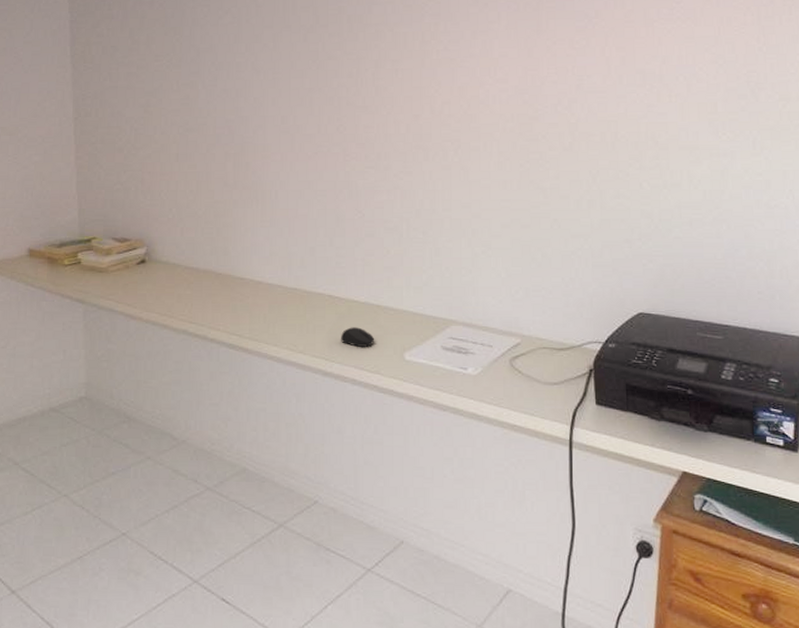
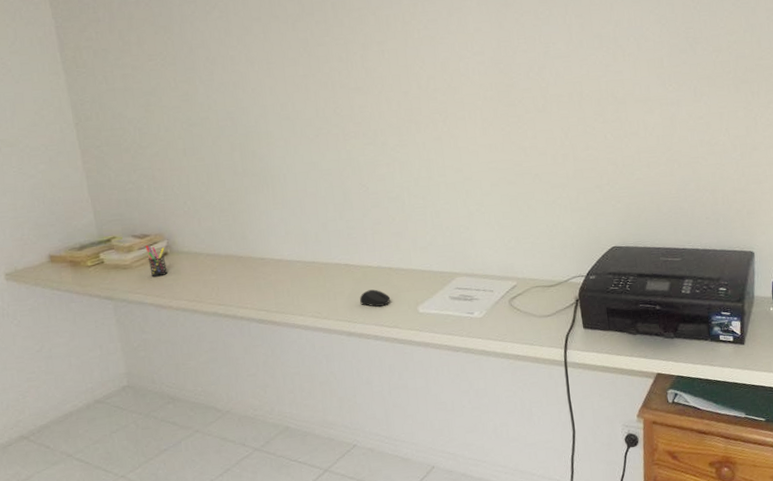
pen holder: none [124,249,143,285] -> present [145,245,167,277]

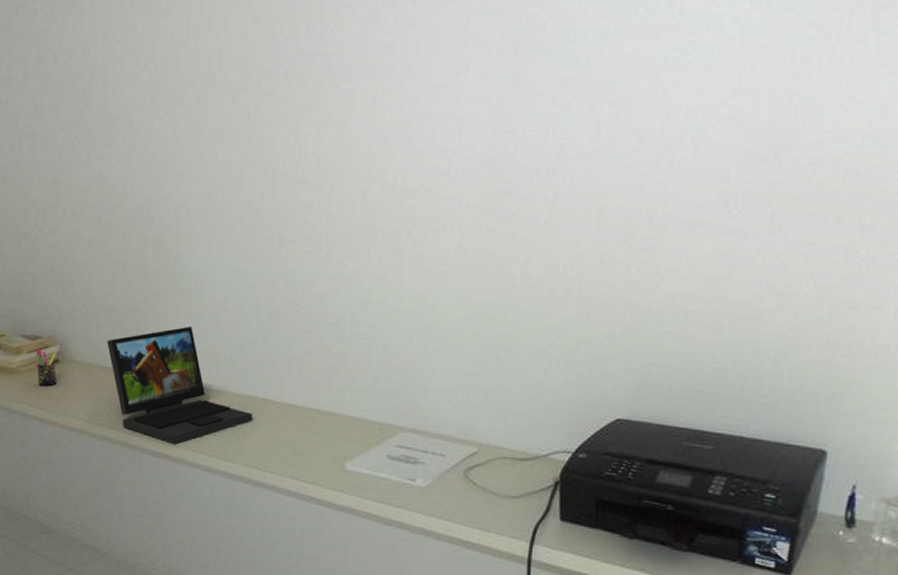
laptop: none [208,212,339,312] -> present [107,325,253,445]
computer mouse: present [360,289,391,307] -> none [275,434,313,456]

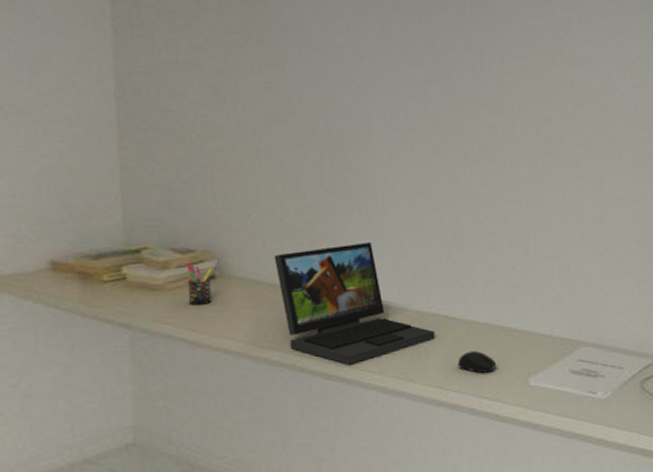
computer mouse: none [275,434,313,456] -> present [458,351,497,373]

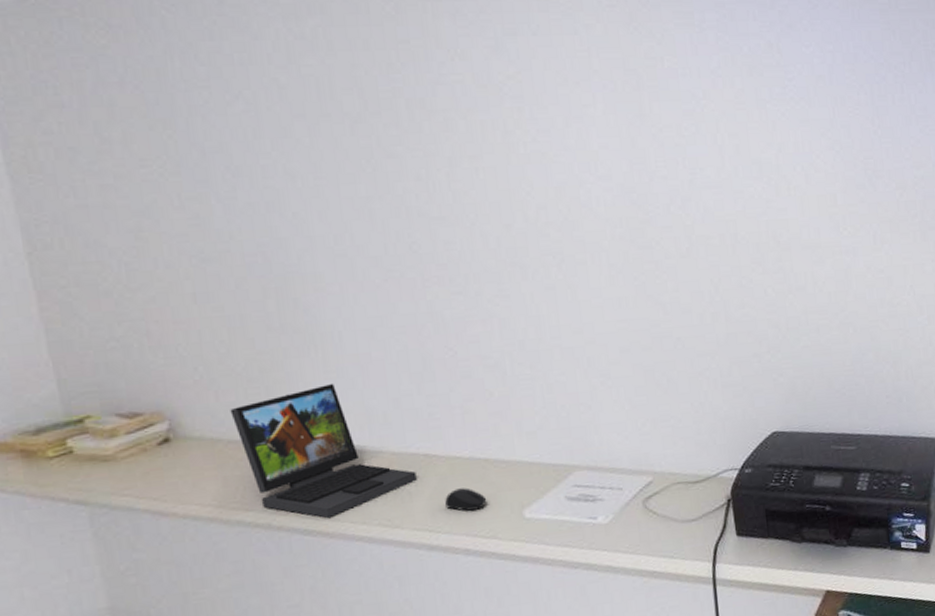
pen holder: present [186,262,213,305] -> none [136,427,170,473]

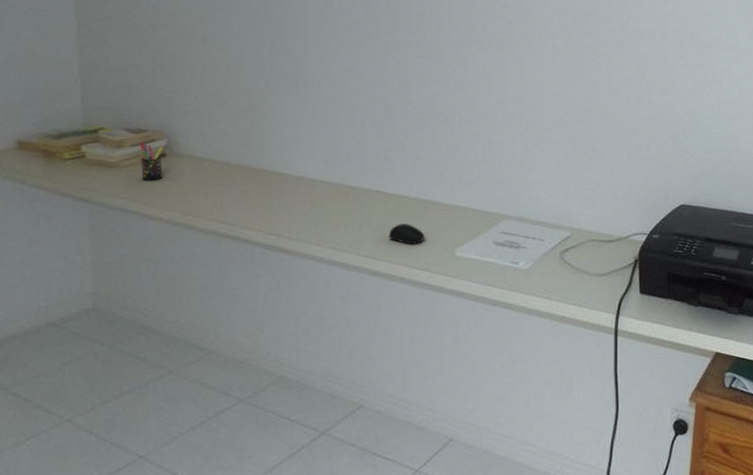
pen holder: none [136,427,170,473] -> present [139,141,163,181]
laptop: present [230,383,417,519] -> none [219,121,368,237]

